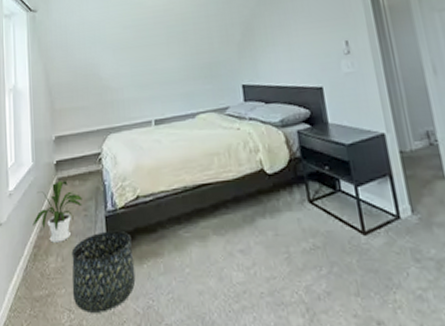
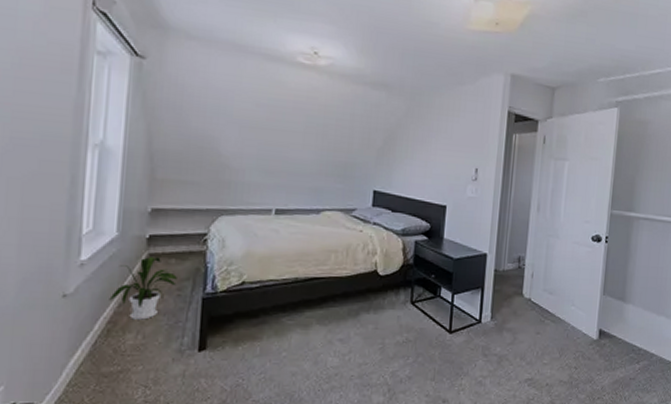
basket: present [71,230,136,313] -> none [151,312,229,389]

